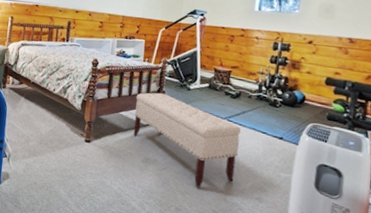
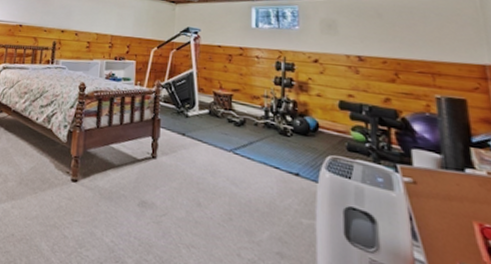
bench: present [133,92,241,188] -> none [126,120,250,240]

